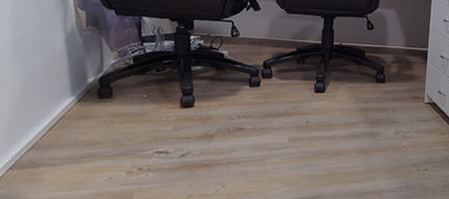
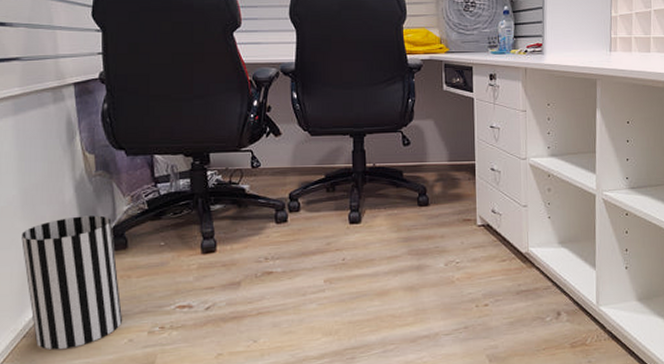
wastebasket: none [12,65,105,181] -> present [21,215,123,349]

